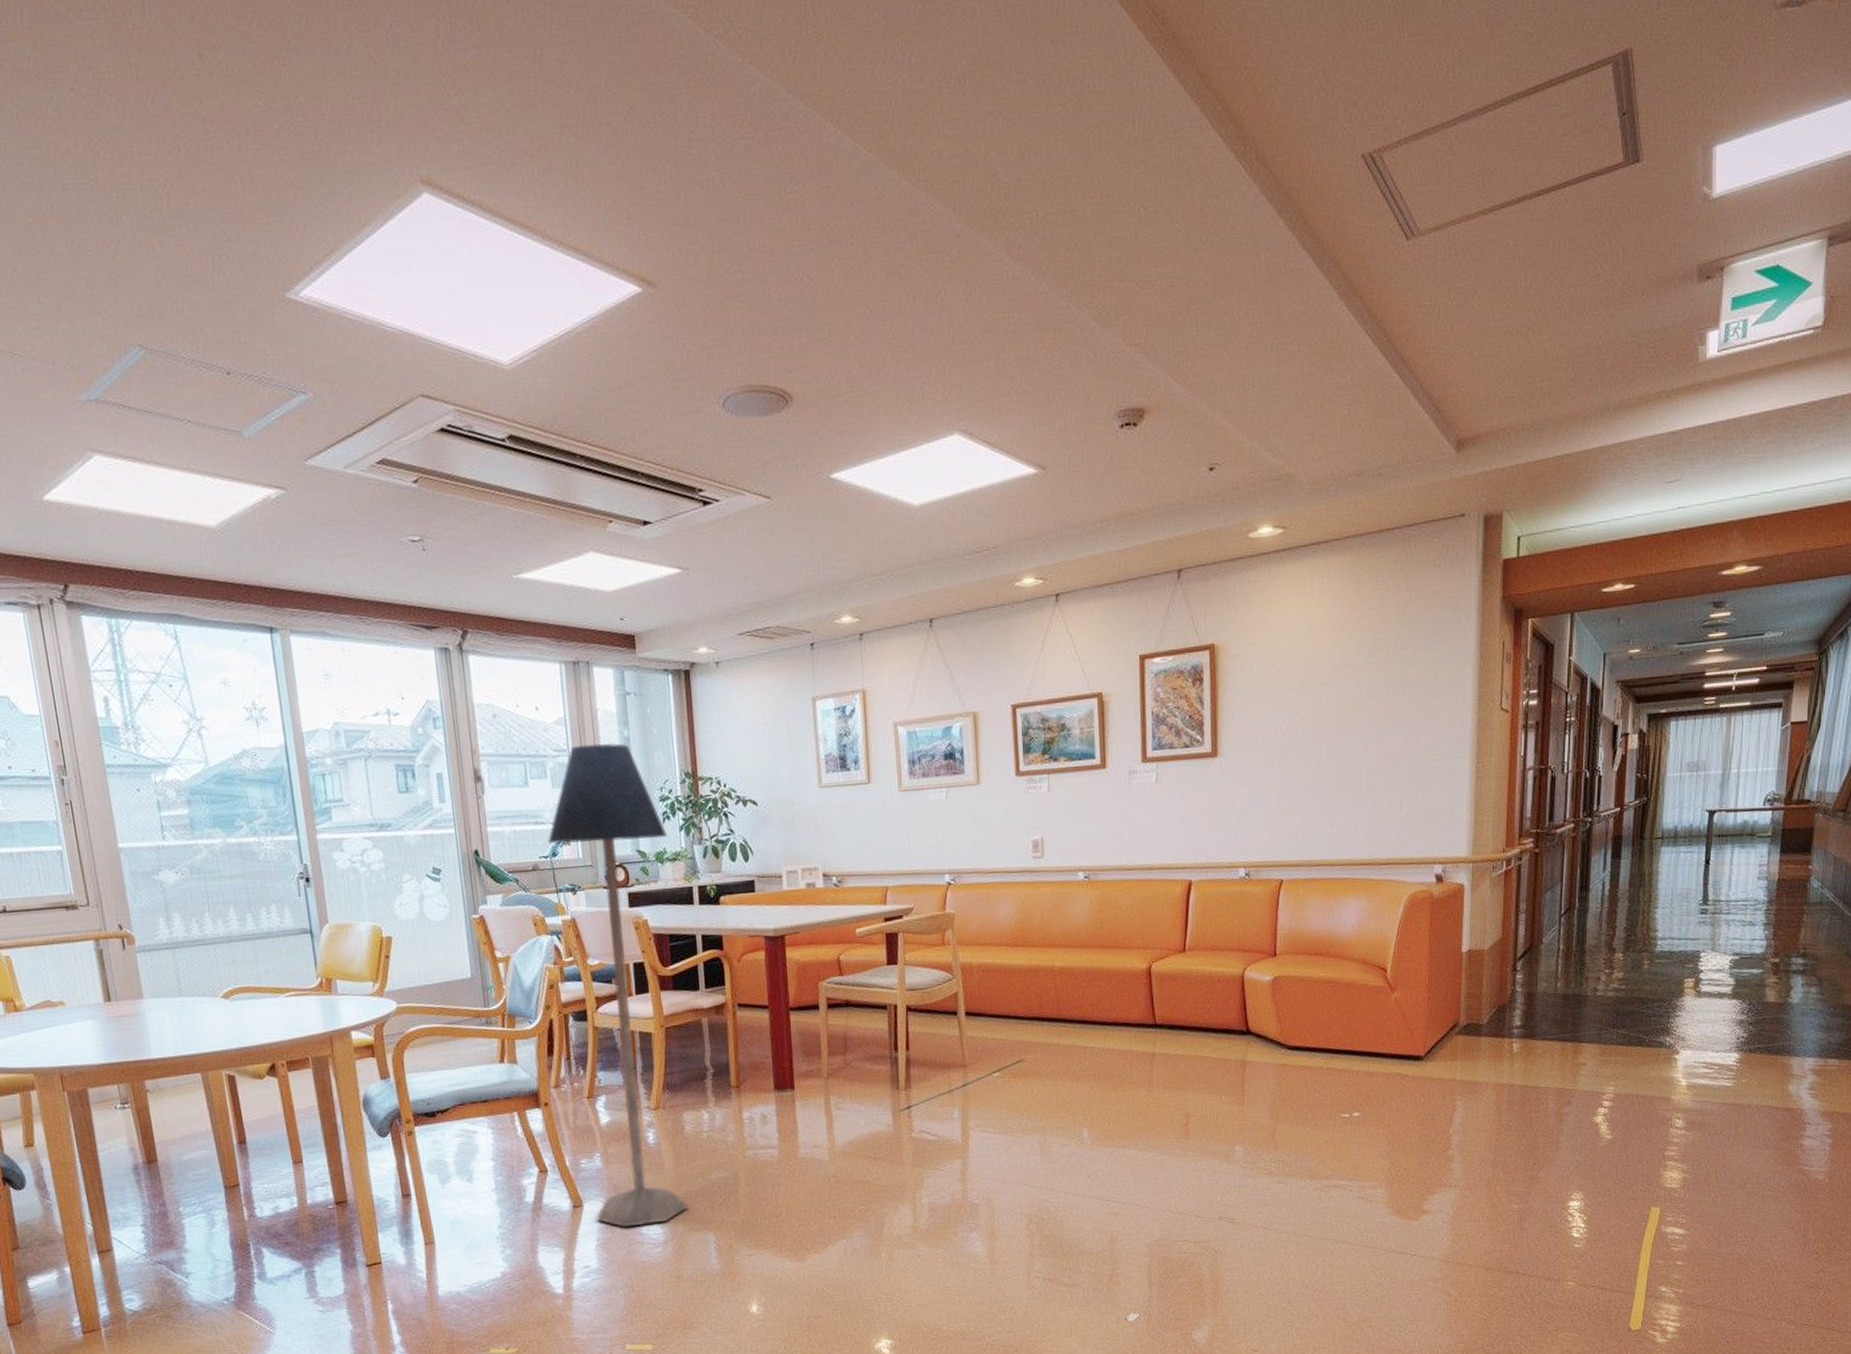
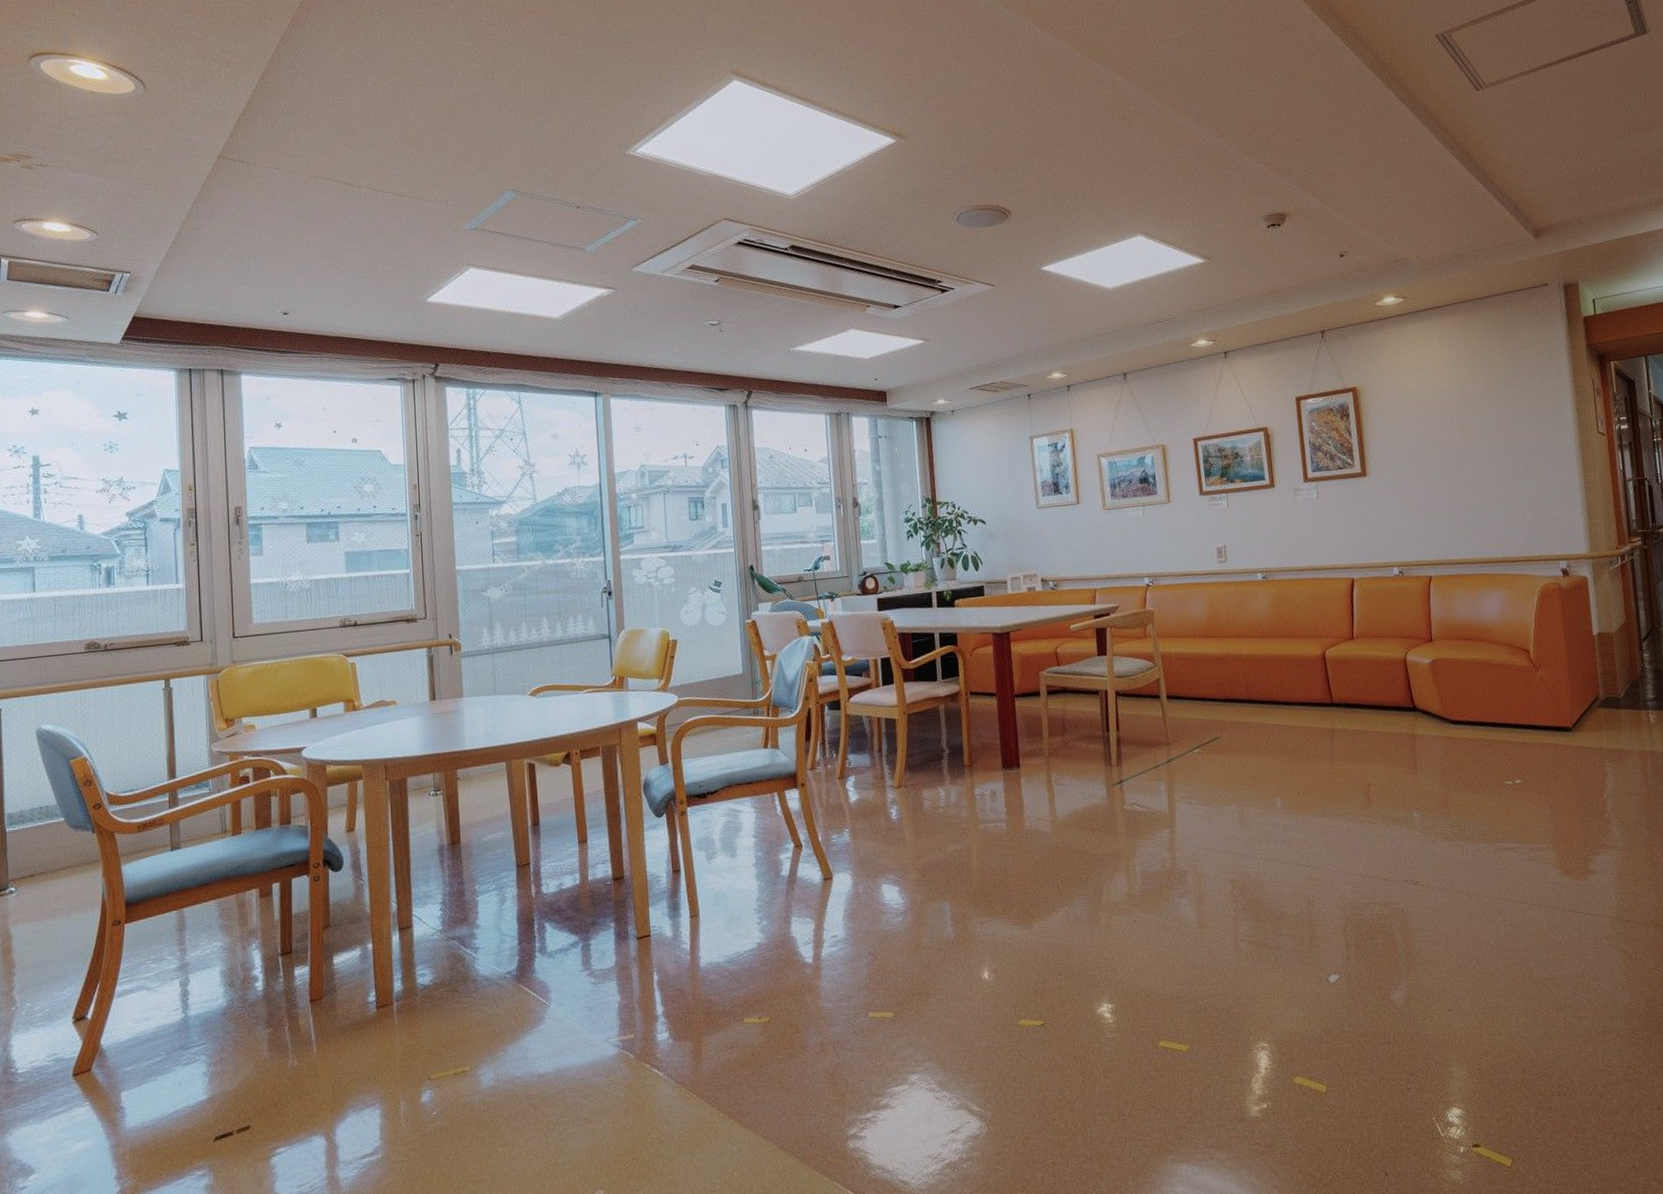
floor lamp: present [548,742,688,1228] -> none [811,476,927,899]

